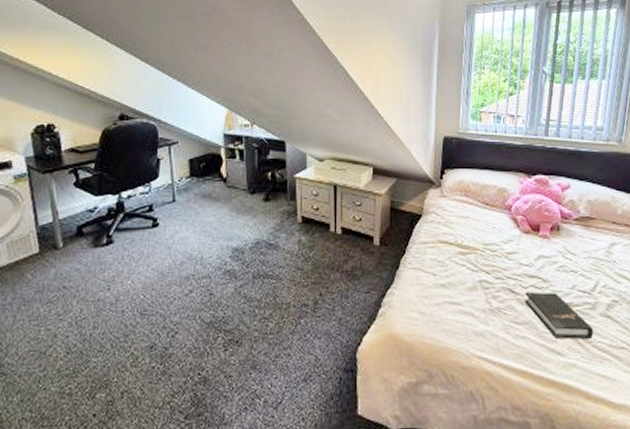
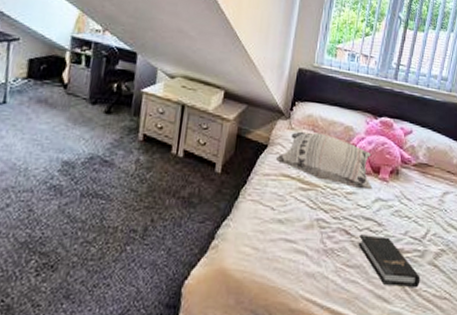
decorative pillow: none [431,197,534,248] -> present [275,132,373,190]

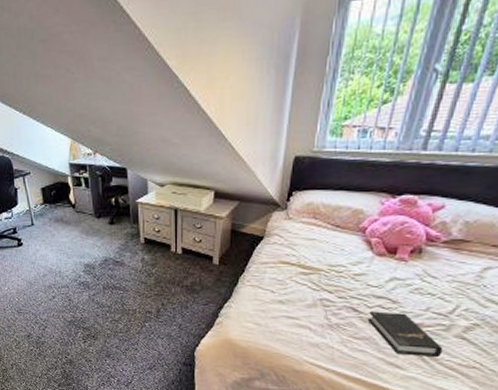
decorative pillow: present [275,132,373,190] -> none [273,220,387,270]

